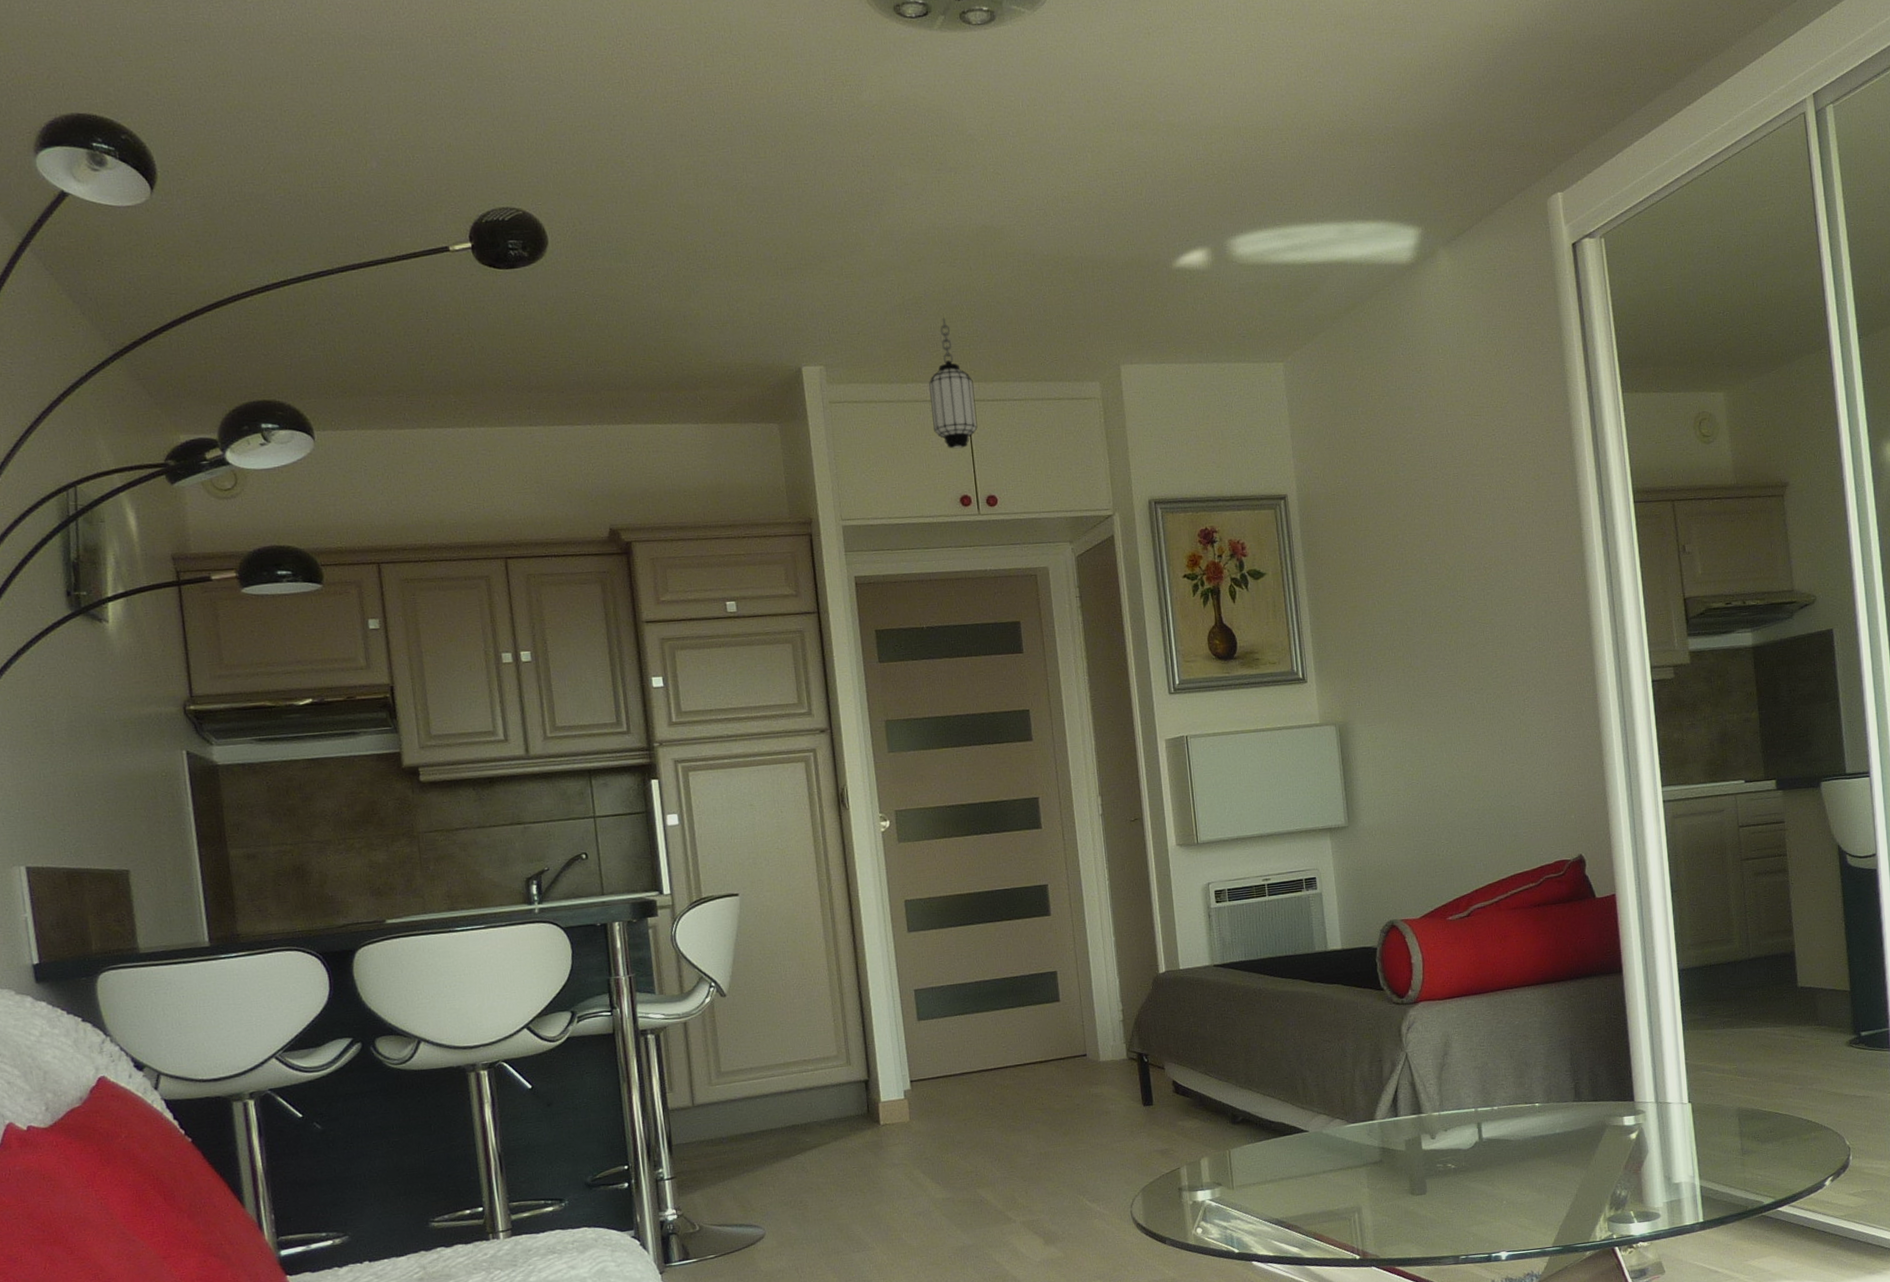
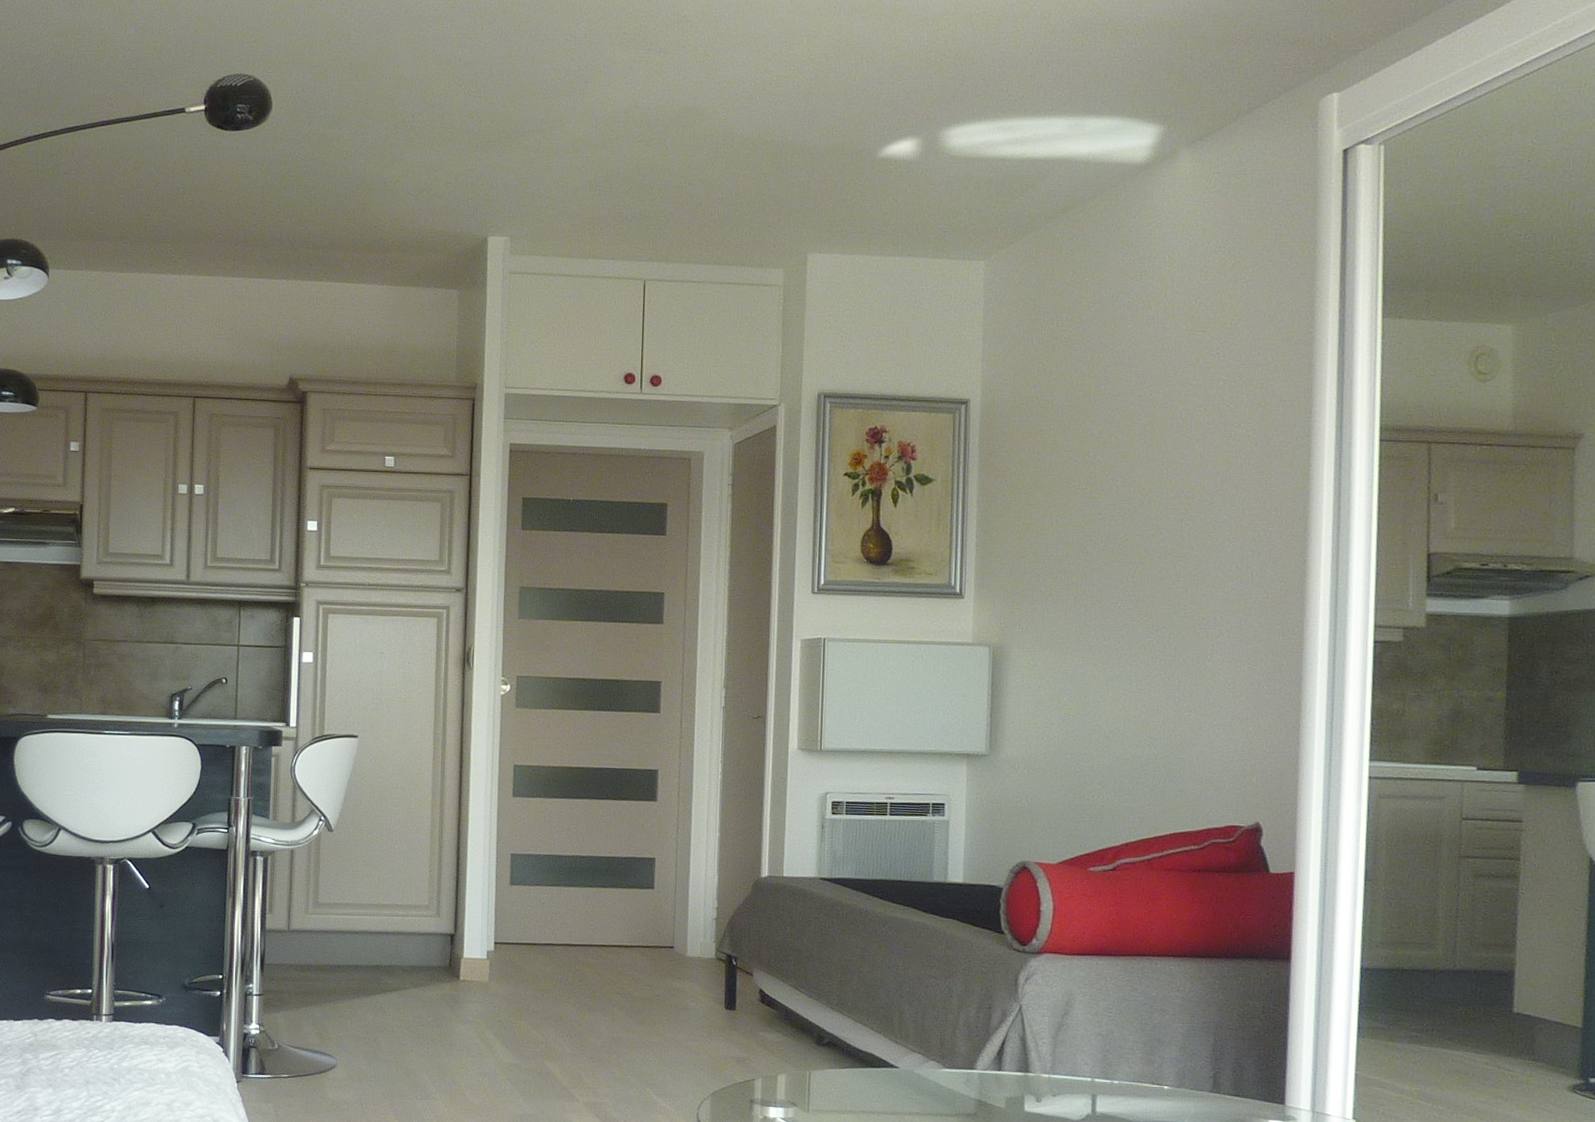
hanging lantern: present [929,317,978,449] -> none [608,195,654,326]

